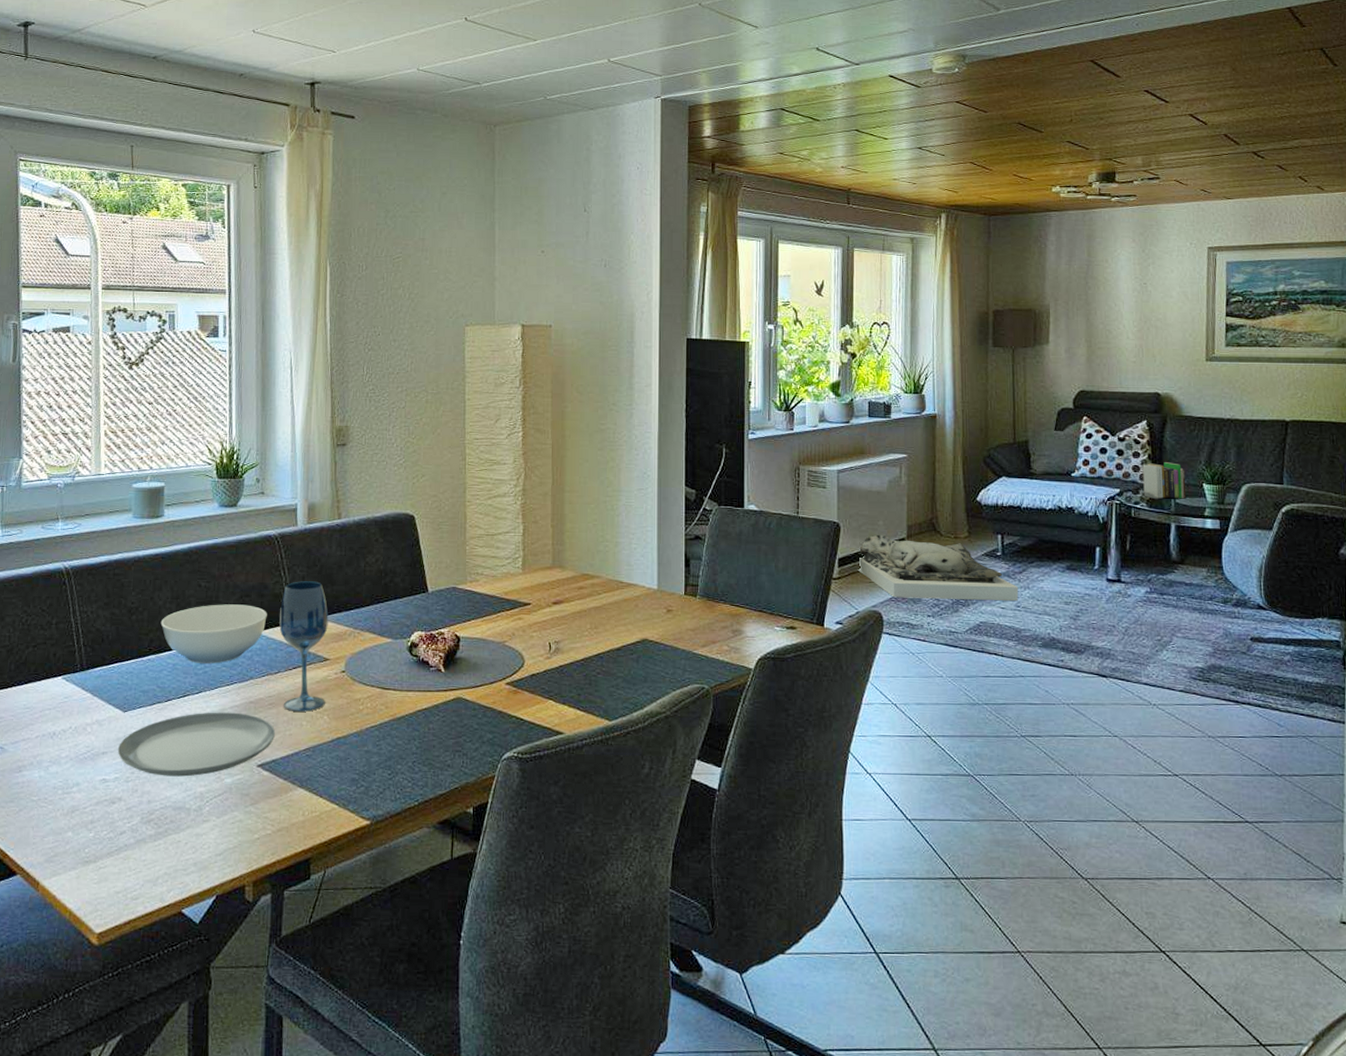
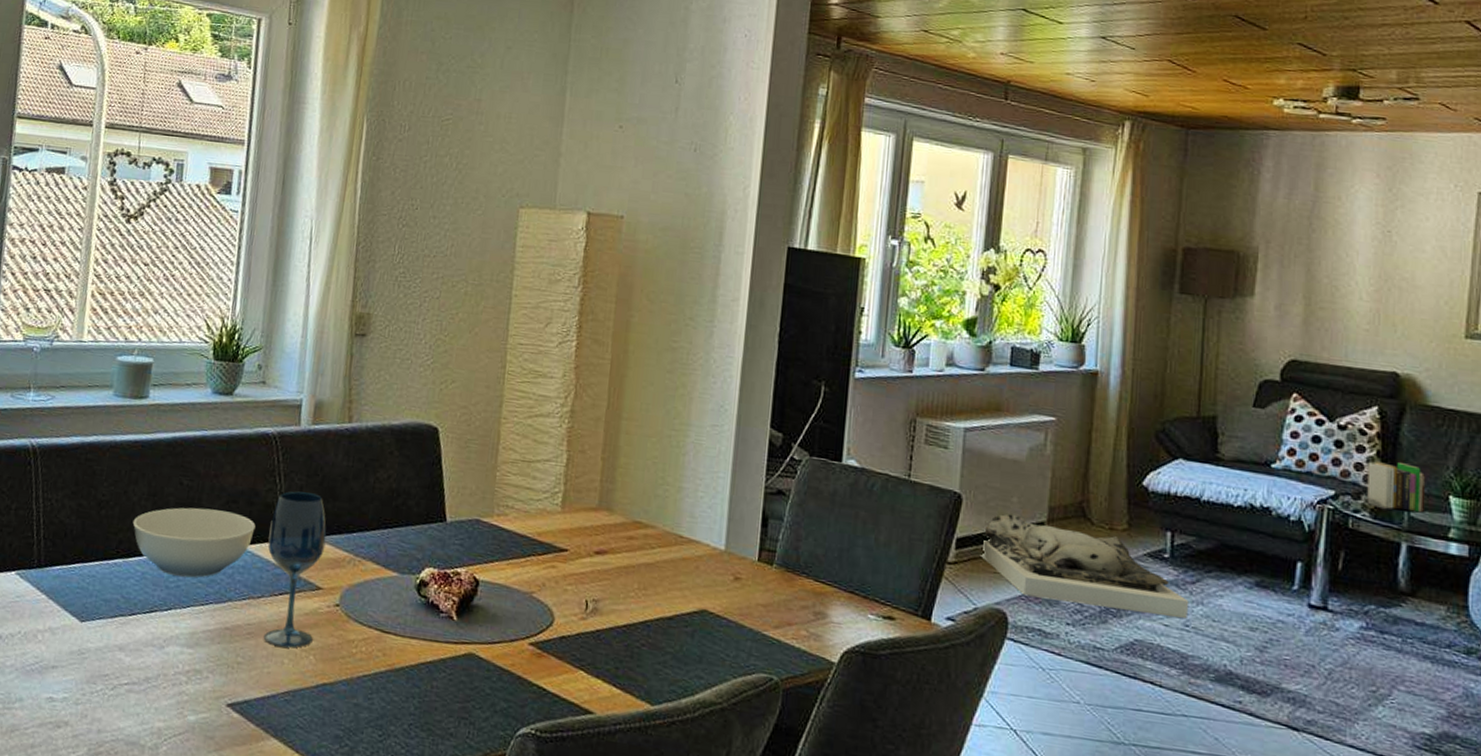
plate: present [117,712,276,777] -> none [69,633,252,708]

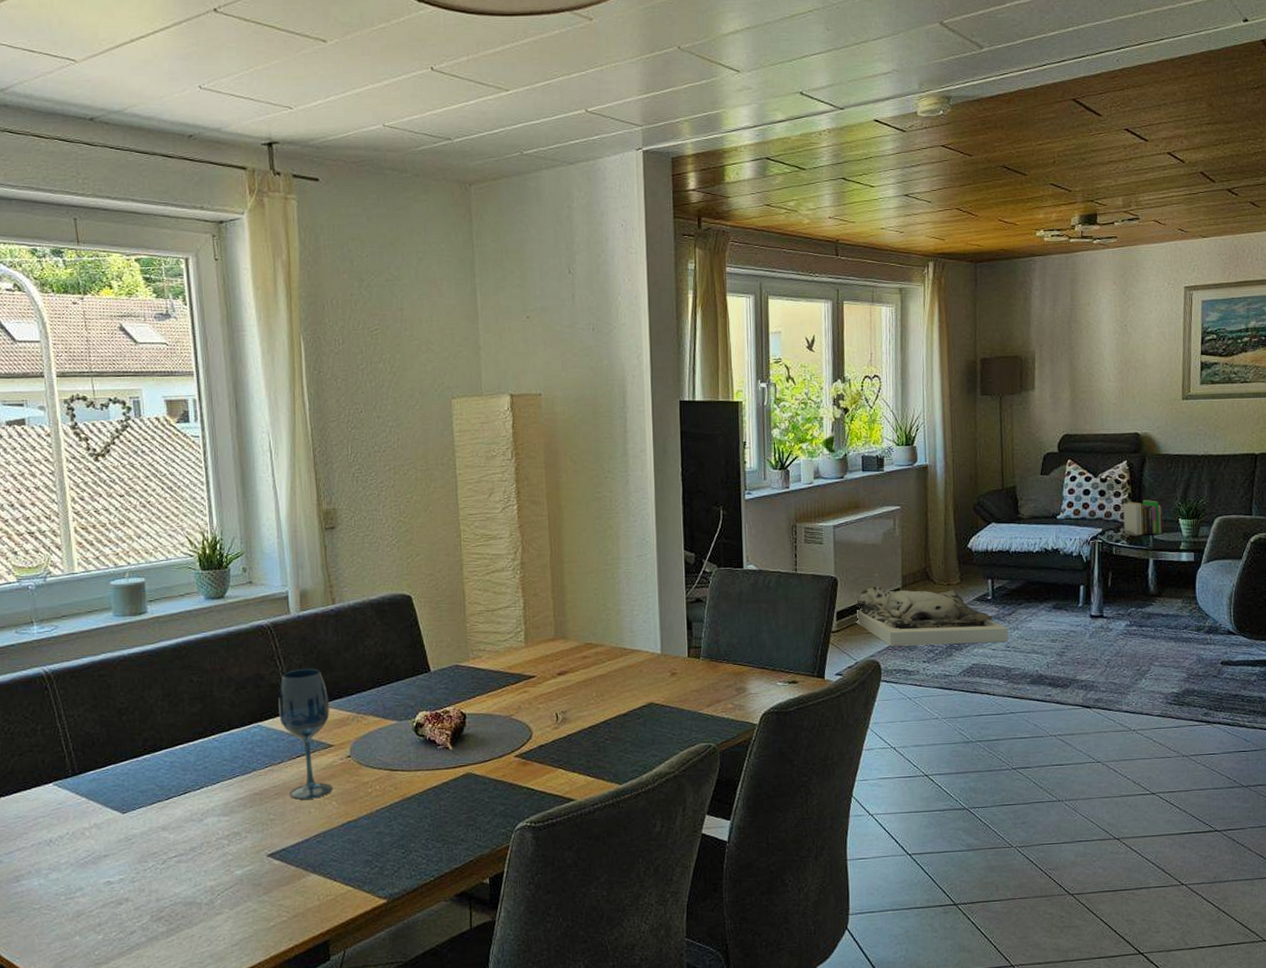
bowl: present [132,507,256,578] -> none [153,697,266,759]

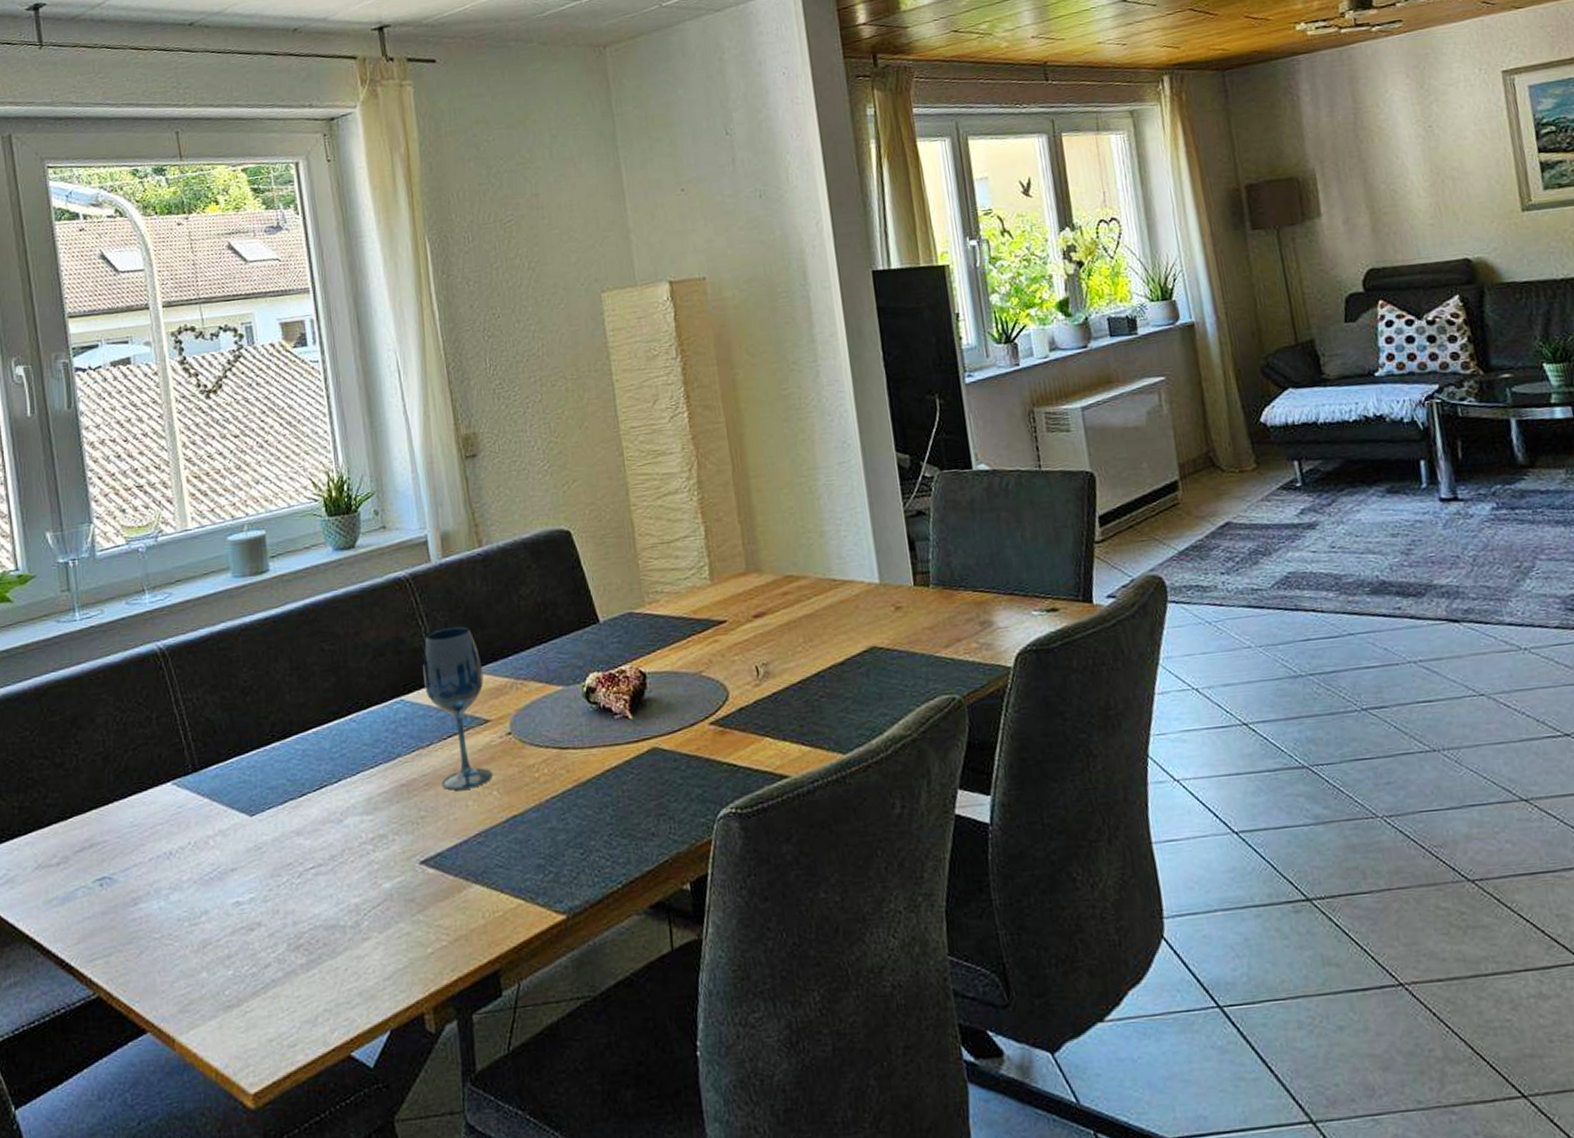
dog bed: present [855,586,1009,647] -> none [1121,477,1332,556]
books: present [1123,500,1164,537] -> none [1462,342,1525,392]

